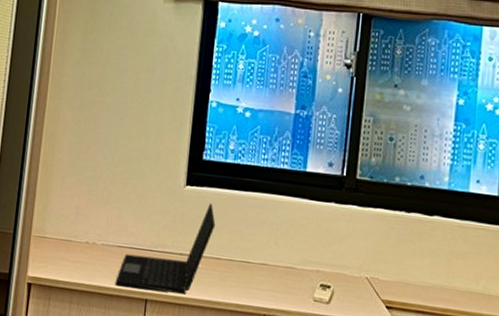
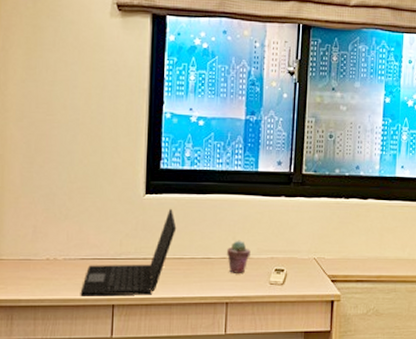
potted succulent: none [268,246,294,284] -> present [227,240,251,273]

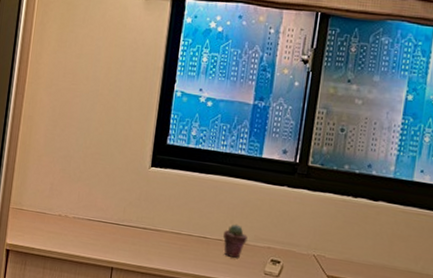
laptop: present [80,208,177,296] -> none [84,183,177,264]

